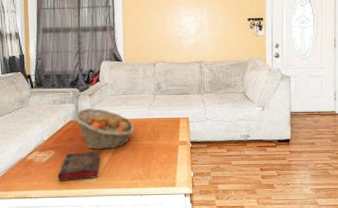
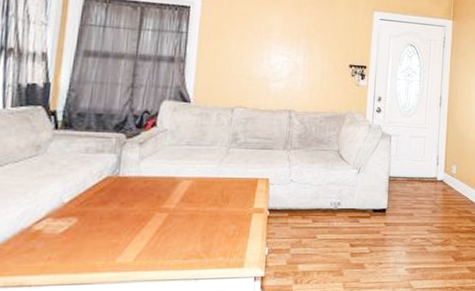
book: present [58,151,100,181] -> none [77,219,145,261]
fruit basket: present [74,108,135,151] -> none [113,161,198,219]

